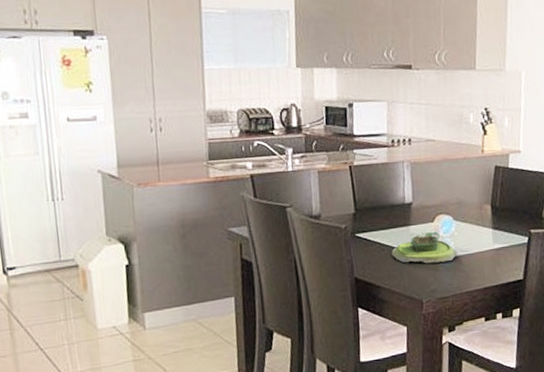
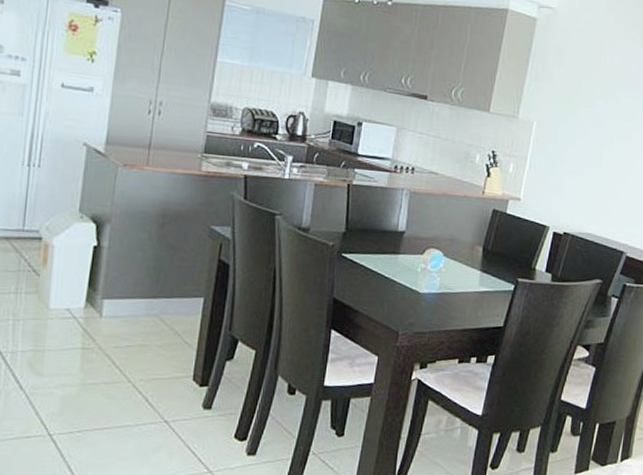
plant pot: present [391,231,458,264] -> none [375,262,443,297]

